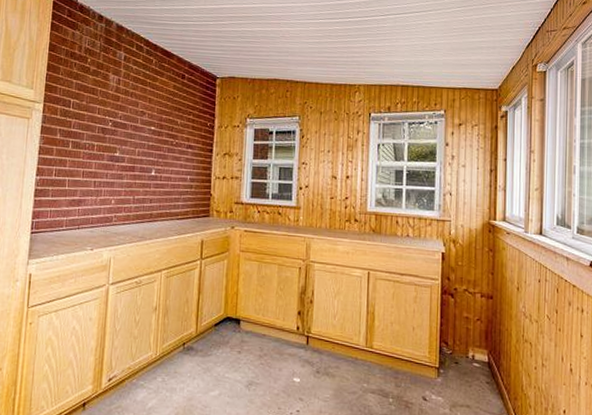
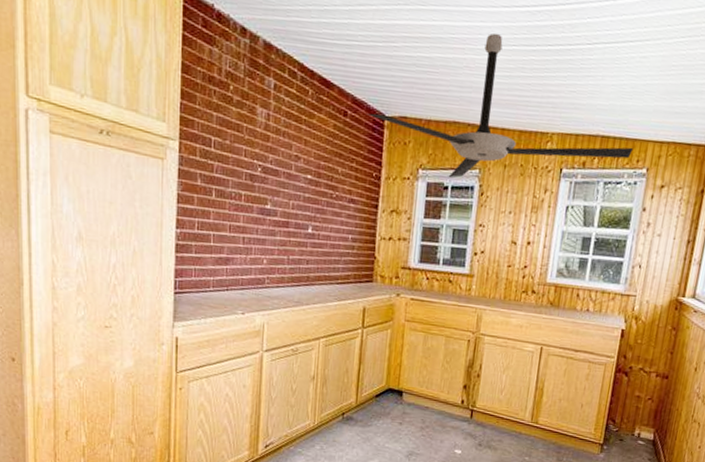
ceiling fan: none [201,10,431,125] -> present [367,33,634,178]

